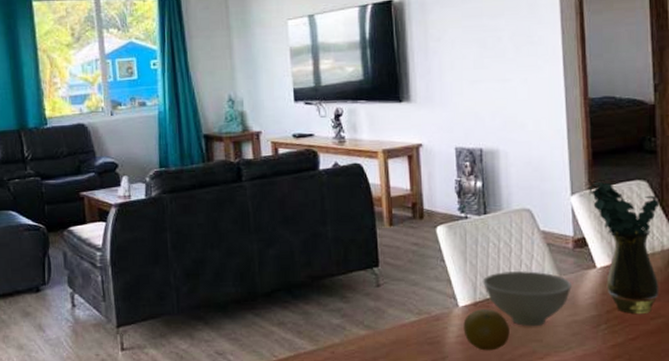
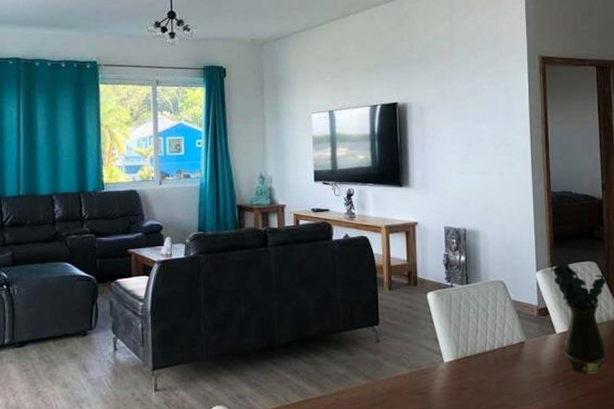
fruit: present [463,309,510,351] -> none [447,365,485,402]
bowl: present [482,271,573,327] -> none [463,334,537,382]

